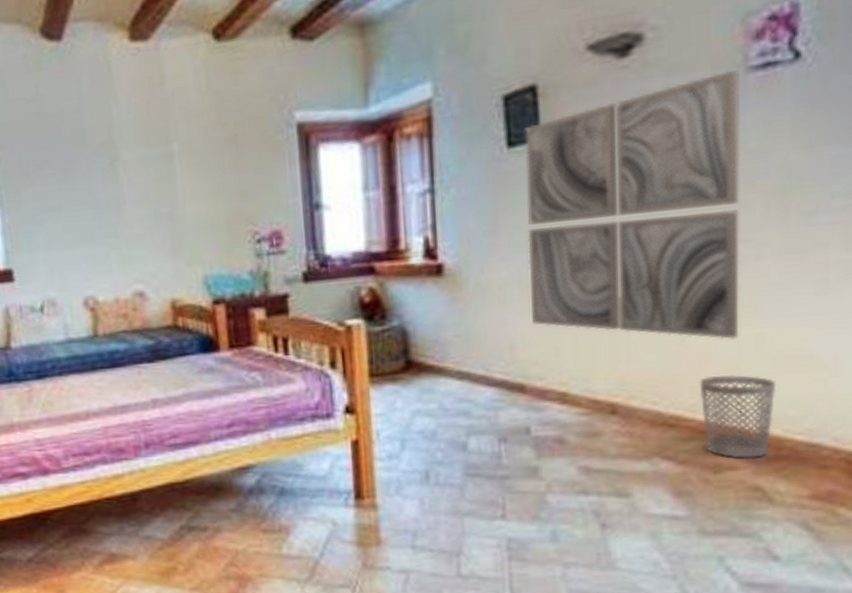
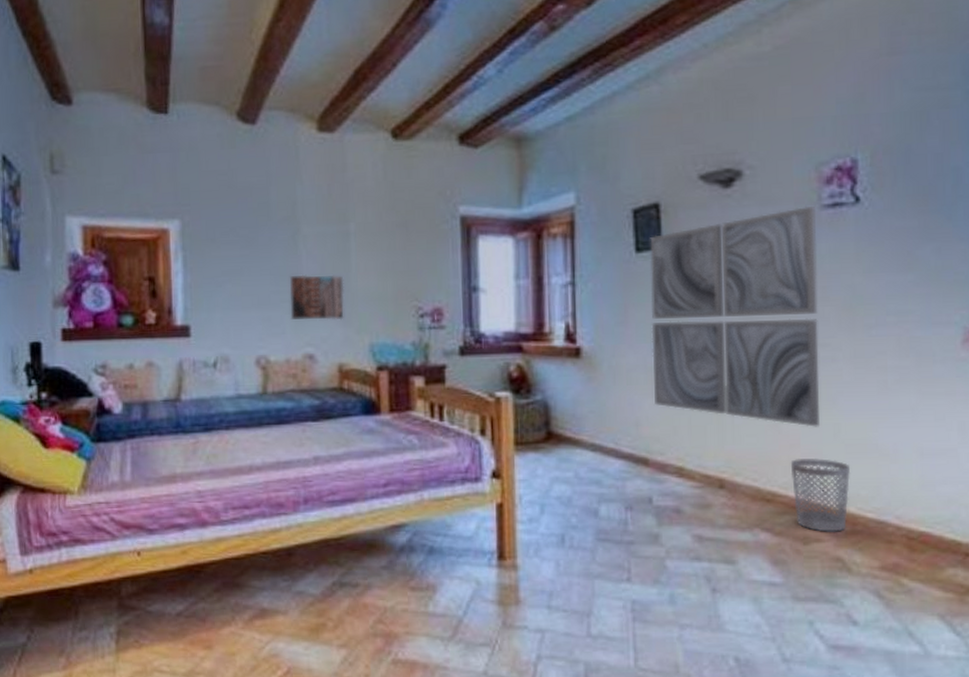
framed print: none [111,202,174,257] -> present [289,274,344,321]

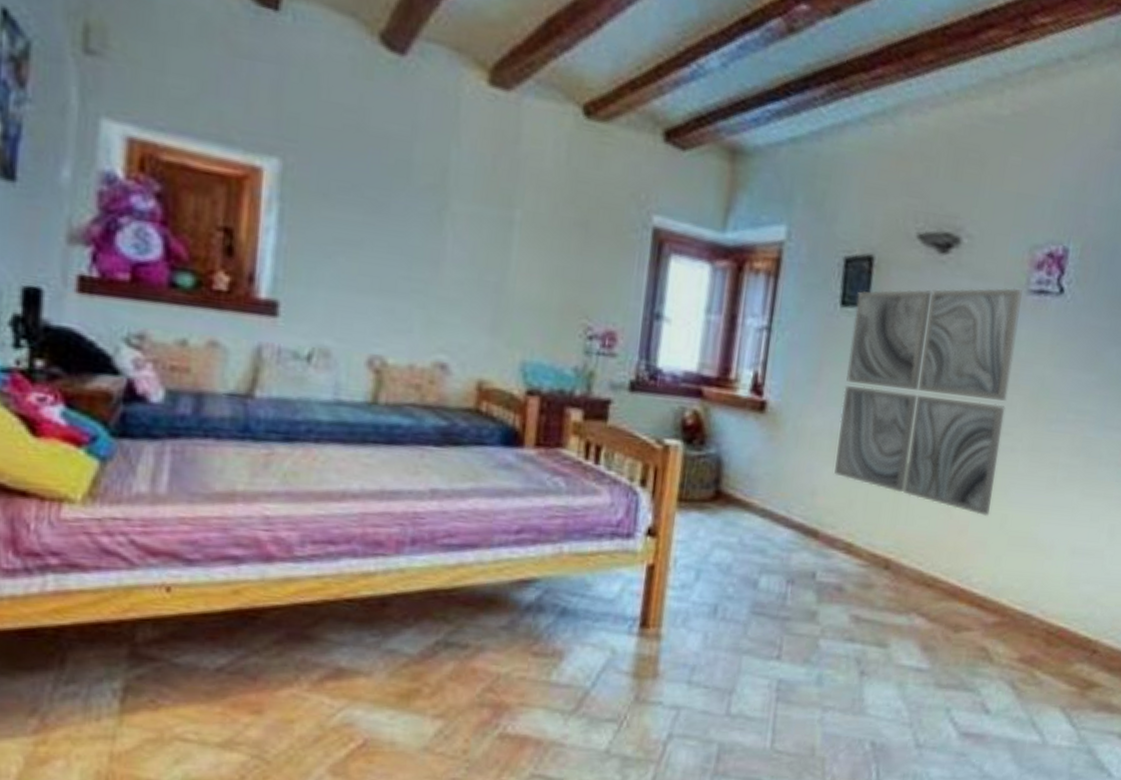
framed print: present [289,274,344,321] -> none [421,260,499,327]
wastebasket: present [790,459,851,532] -> none [952,546,1009,622]

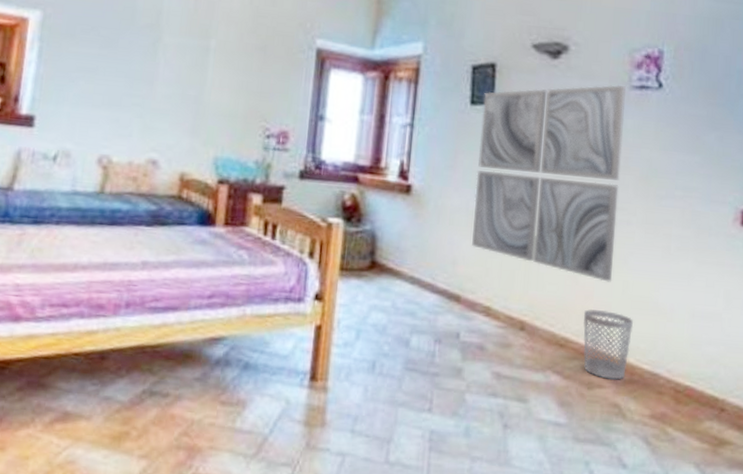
wastebasket: none [952,546,1009,622] -> present [583,309,634,380]

